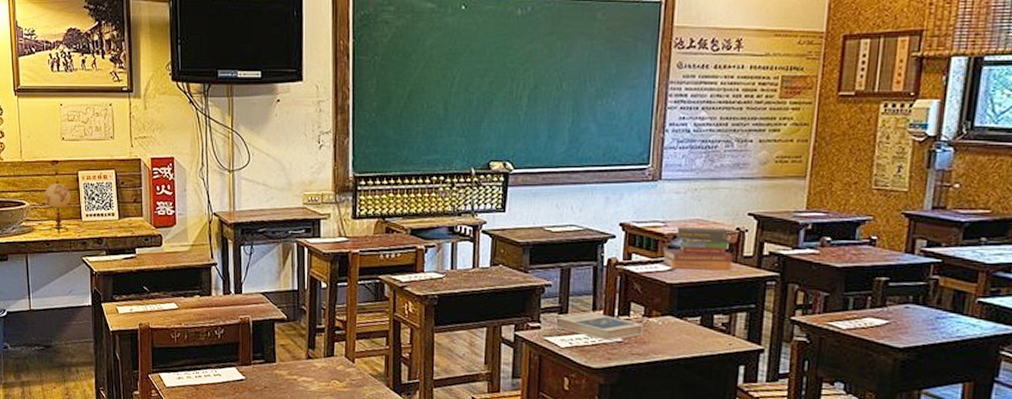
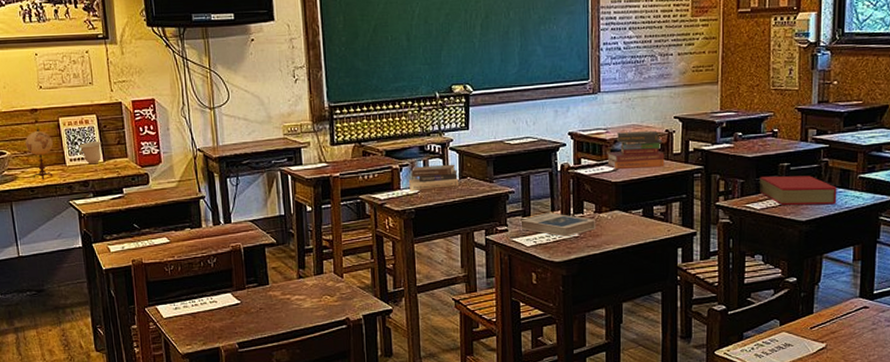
cup: none [95,197,118,222] -> present [79,141,102,165]
books: none [433,248,490,277] -> present [408,164,459,192]
book: none [848,290,948,332] -> present [760,175,837,206]

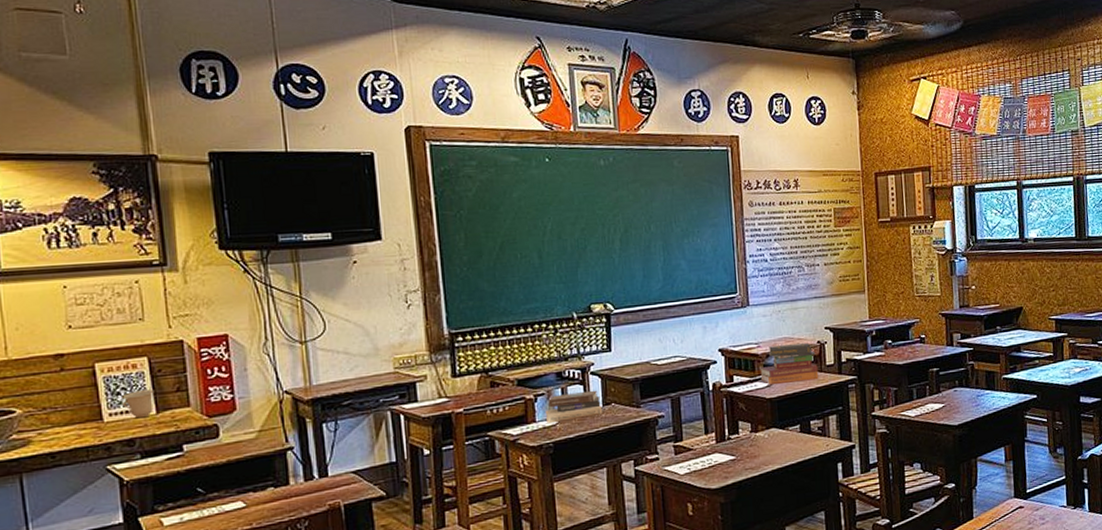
globe: present [25,128,53,180] -> none [44,377,85,442]
hardback book: present [519,213,597,238] -> none [671,435,754,462]
book: present [760,175,837,206] -> none [912,379,985,411]

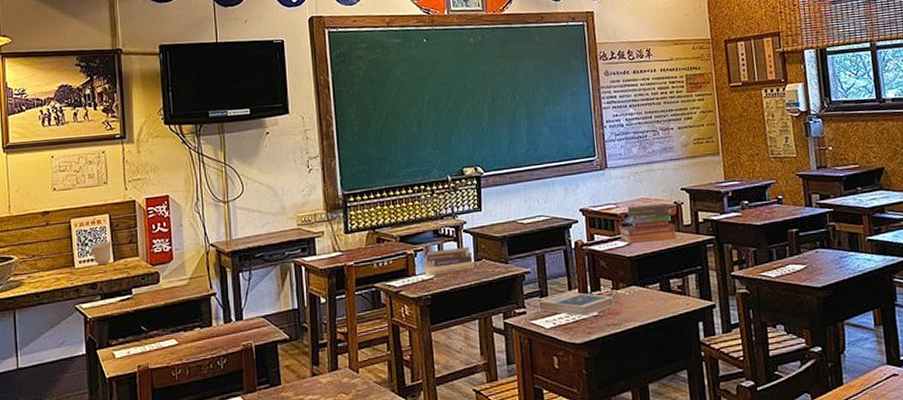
hardback book: none [671,435,754,462] -> present [537,292,615,317]

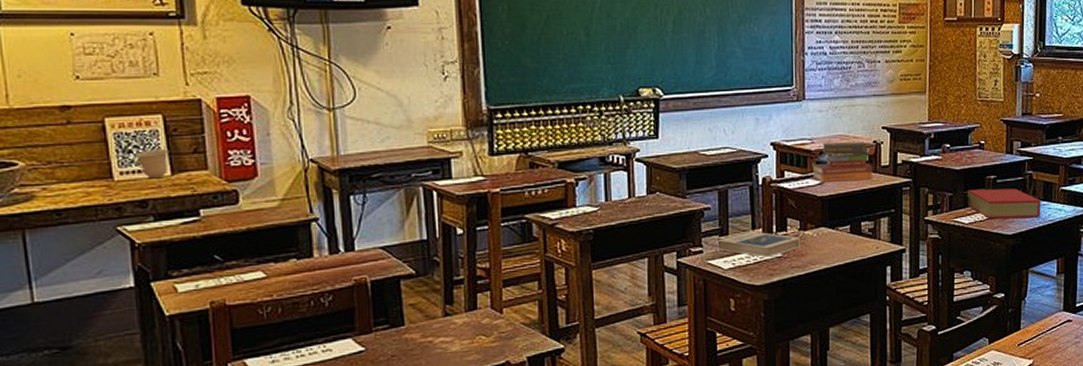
books: present [423,246,475,277] -> none [586,177,647,210]
book: none [771,240,849,272] -> present [968,188,1041,219]

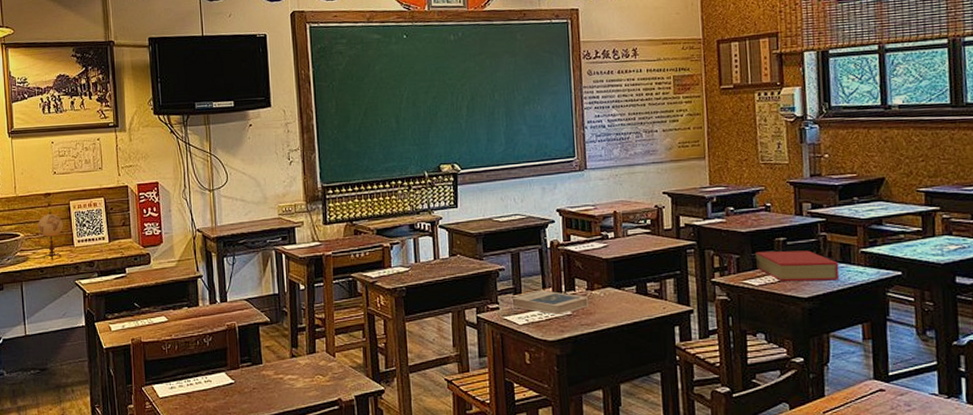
globe: none [49,130,94,199] -> present [37,211,63,260]
cup: present [134,148,169,179] -> none [86,222,108,245]
books: present [812,142,873,184] -> none [596,207,656,246]

